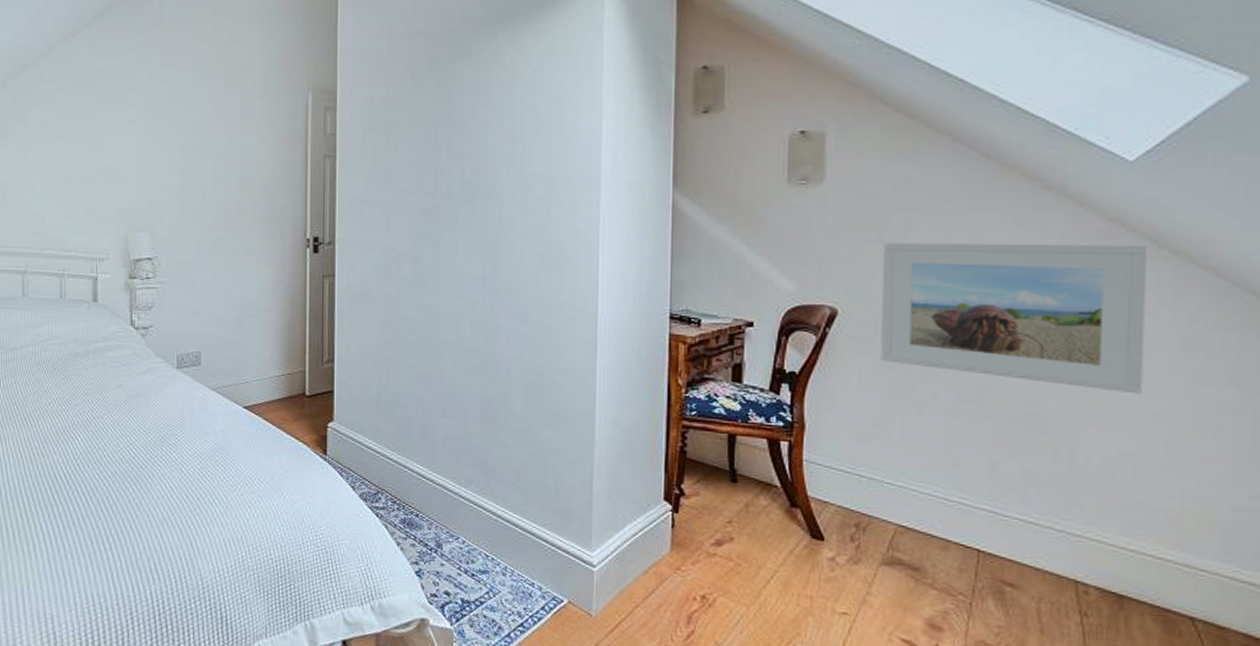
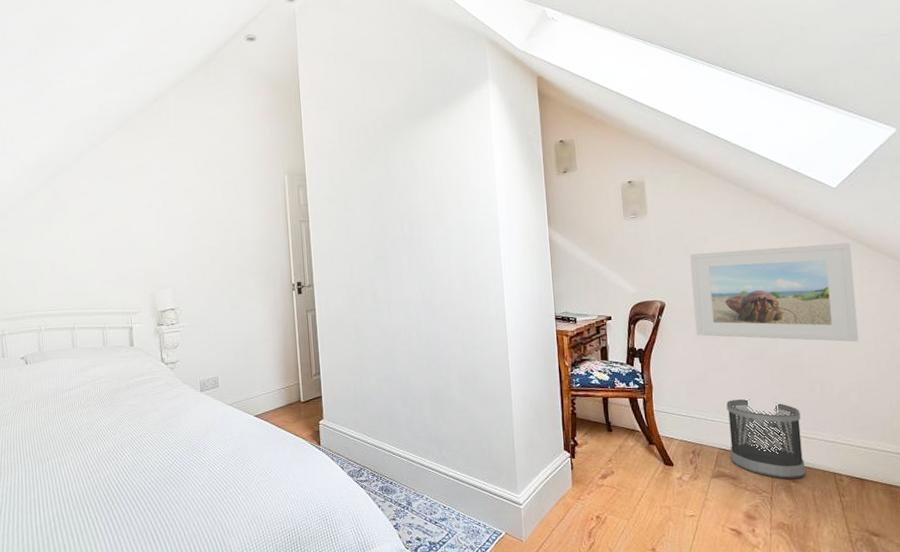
wastebasket: none [914,458,1032,582] -> present [726,399,805,479]

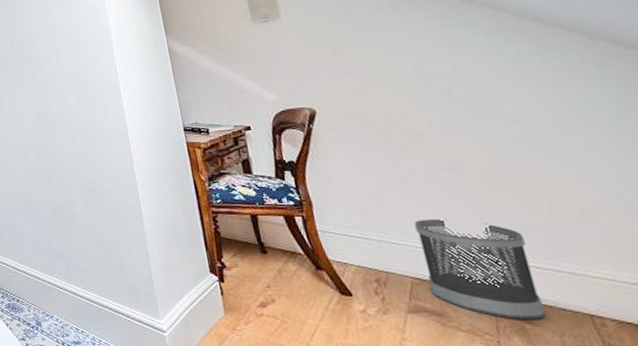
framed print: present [690,242,859,342] -> none [340,32,596,150]

